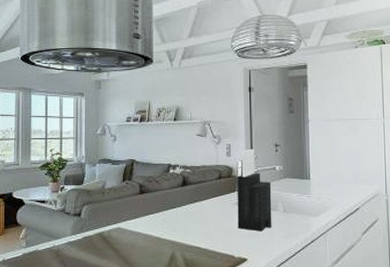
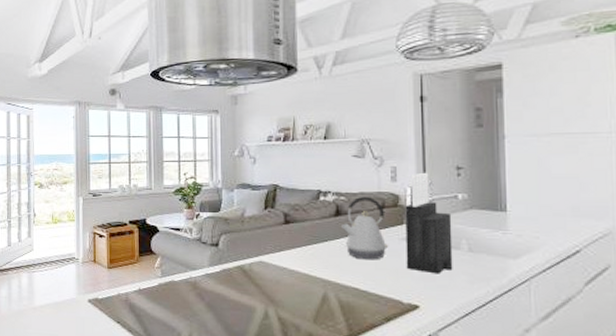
kettle: none [186,168,224,223] -> present [340,196,389,260]

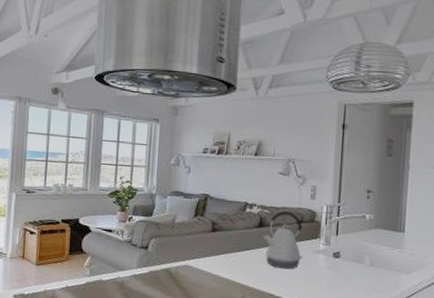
knife block: present [405,172,453,274] -> none [316,193,359,285]

